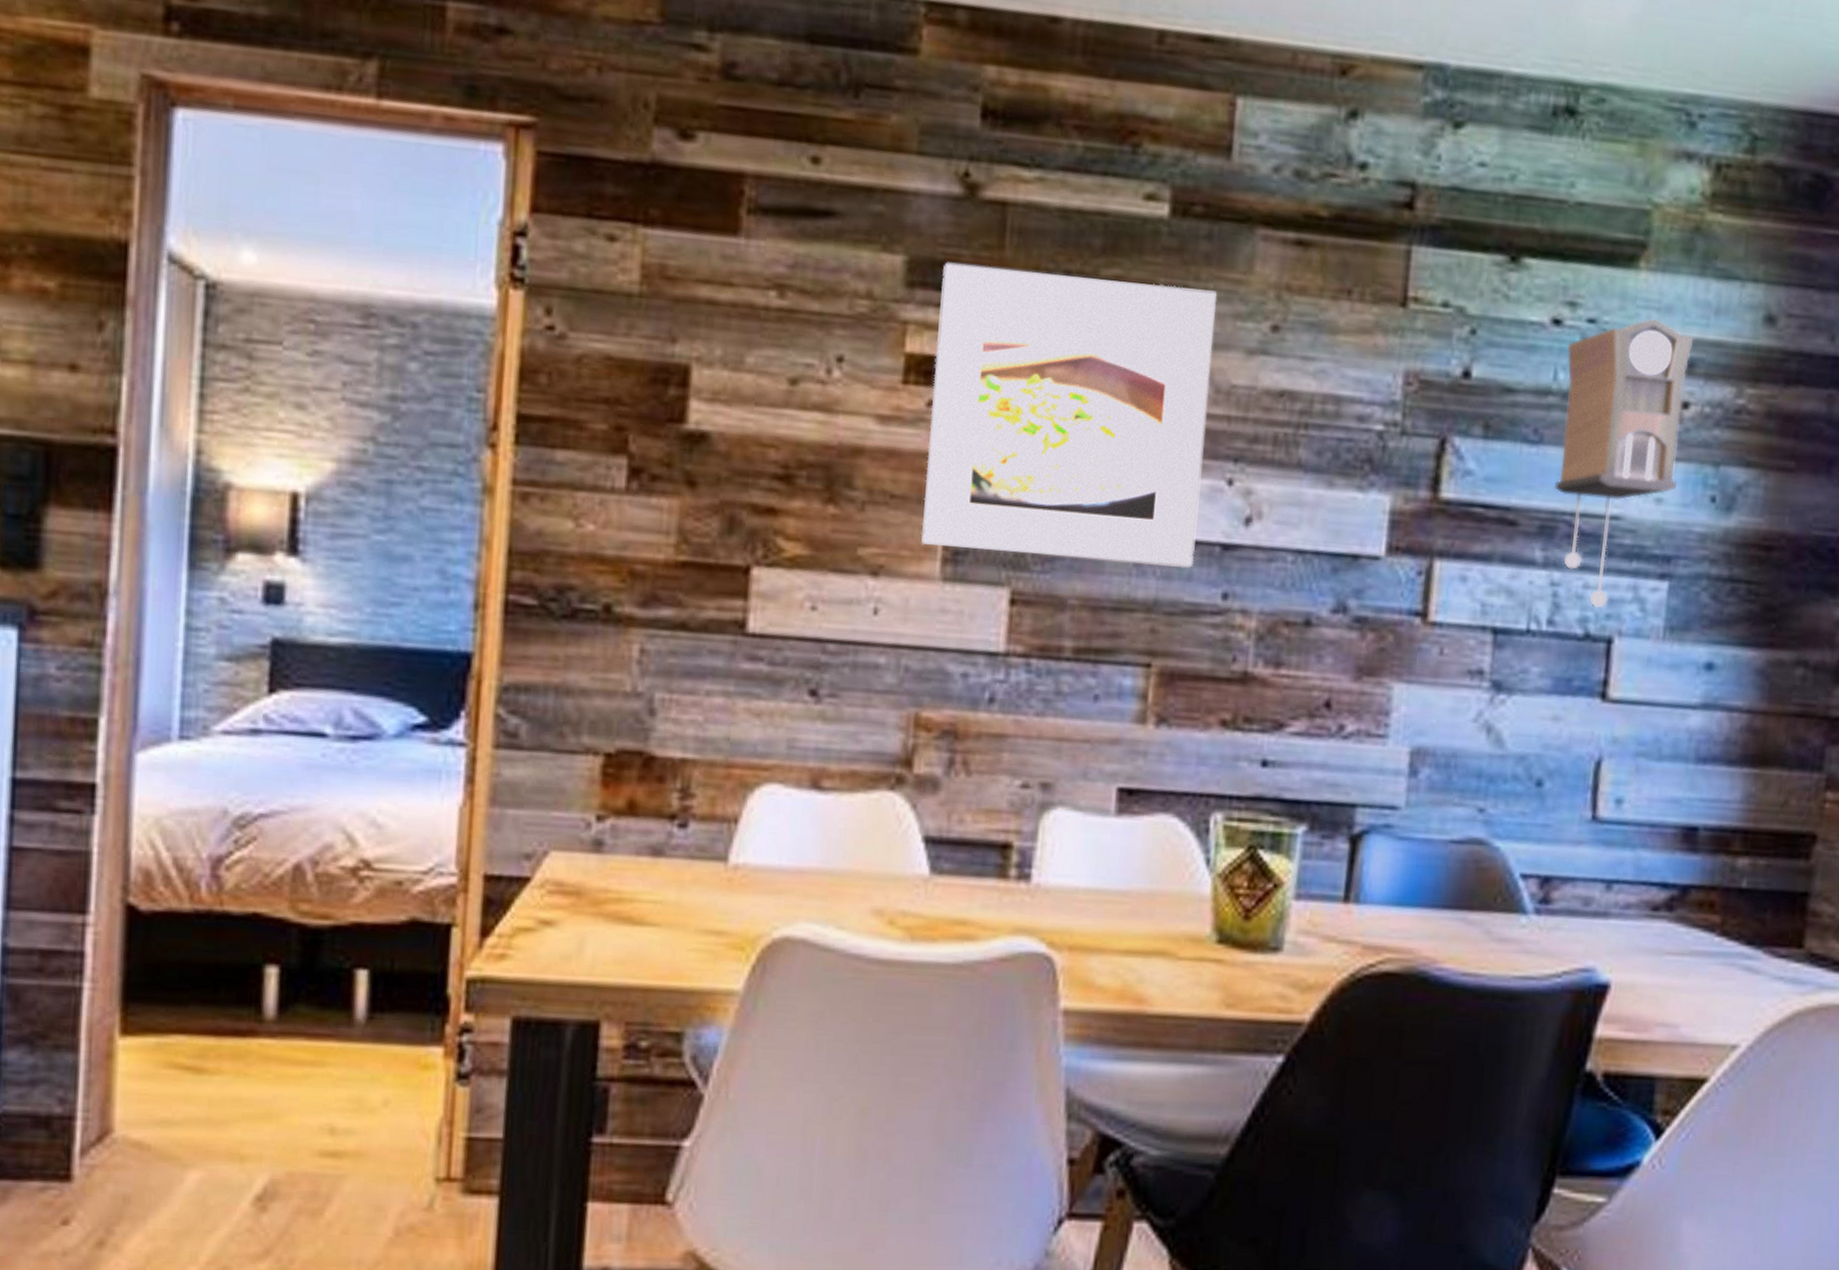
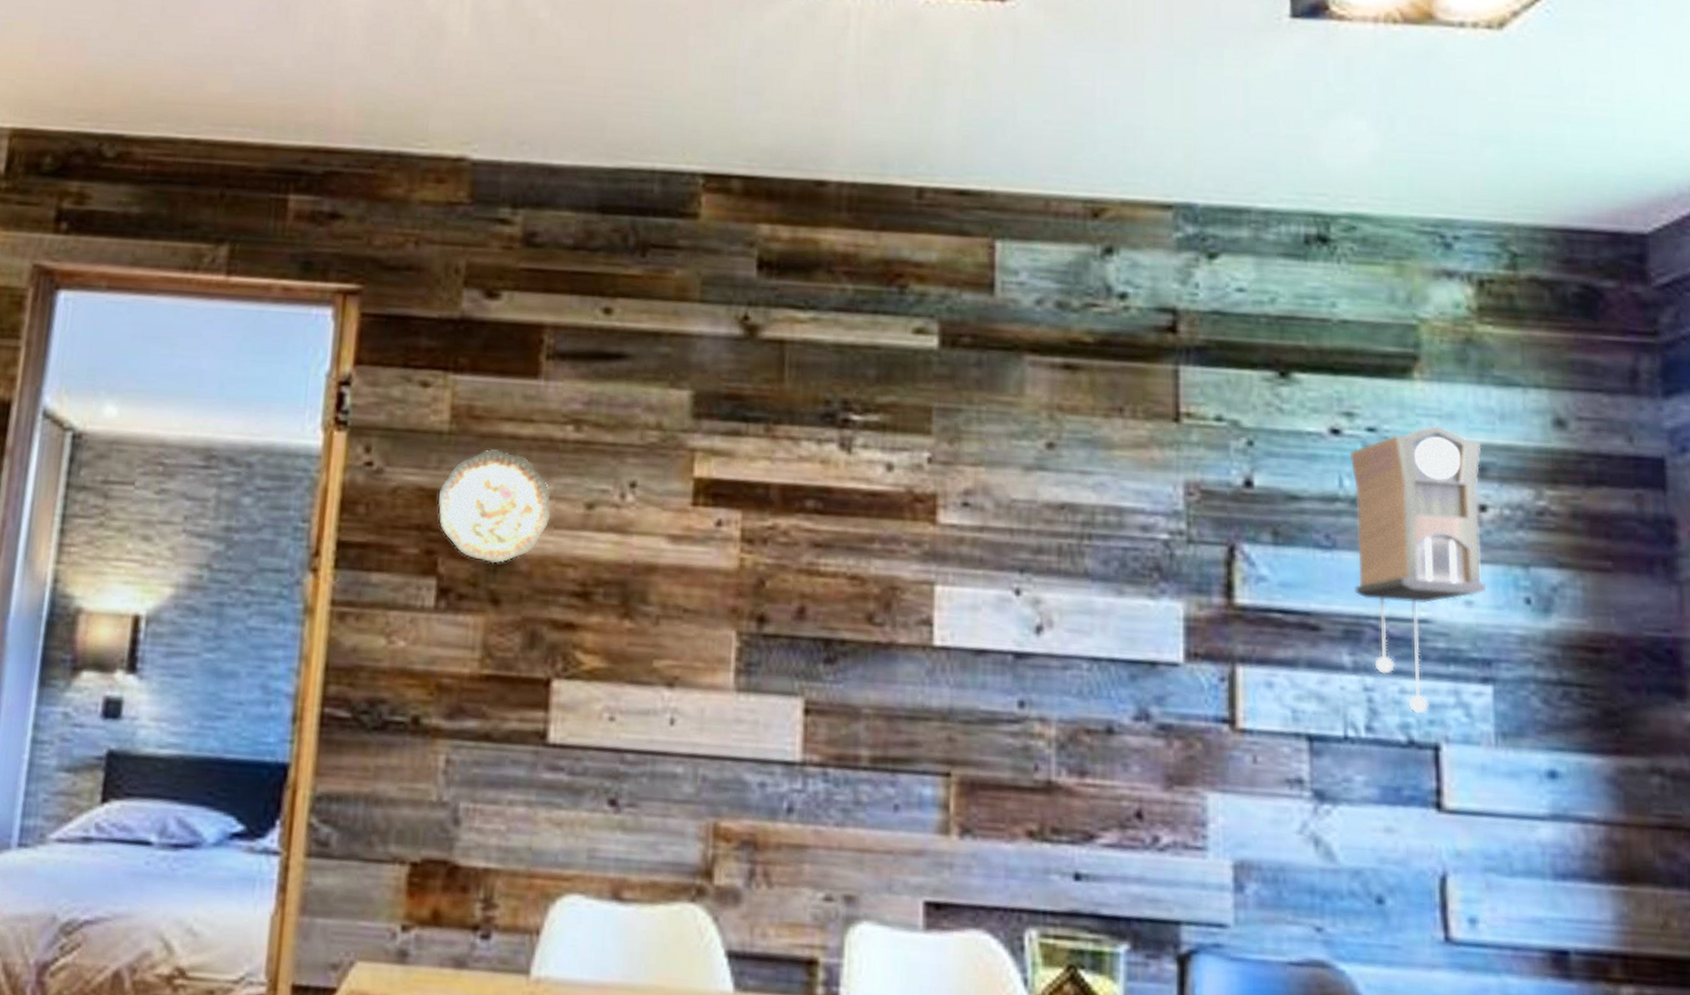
decorative plate: none [628,315,752,443] -> present [438,449,551,564]
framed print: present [921,262,1217,569] -> none [714,395,991,677]

